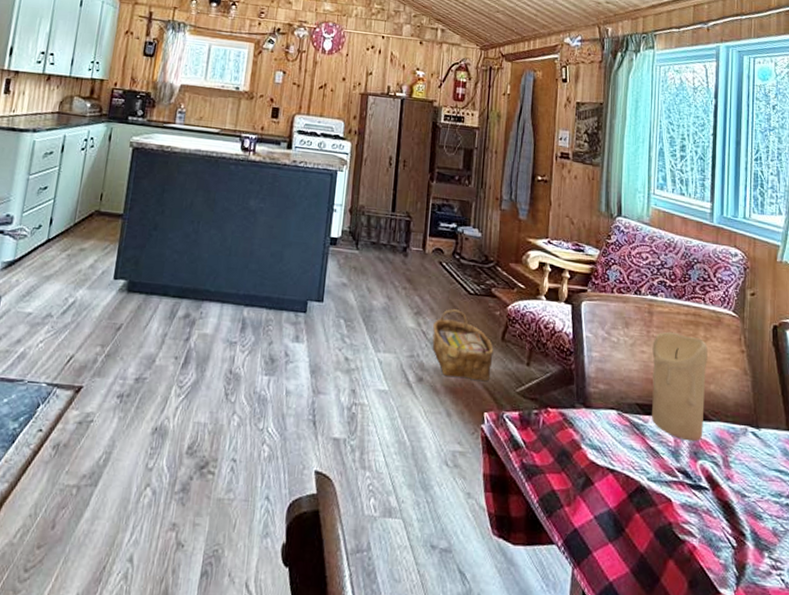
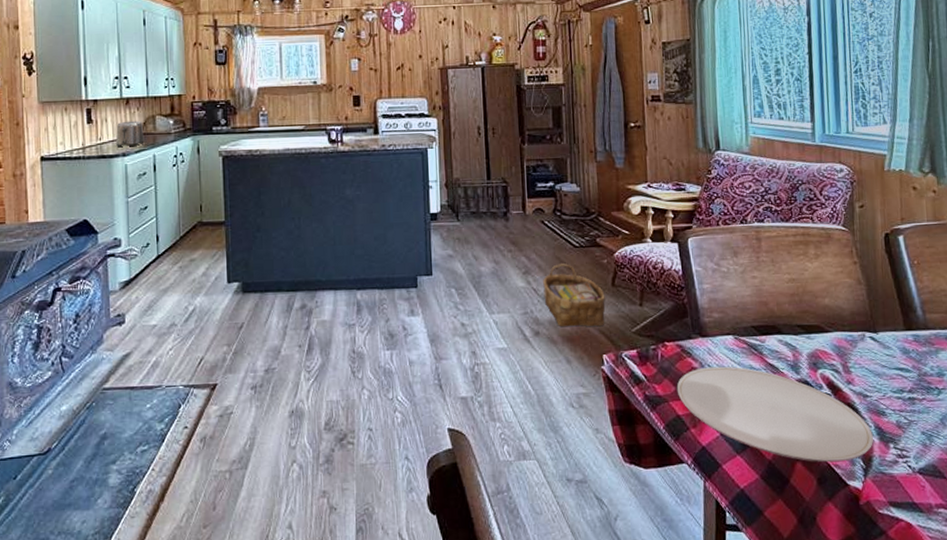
toaster: none [28,97,60,125] -> present [115,120,144,148]
plate: none [554,441,748,566] -> present [676,366,873,463]
candle: present [652,331,708,442] -> none [763,254,821,354]

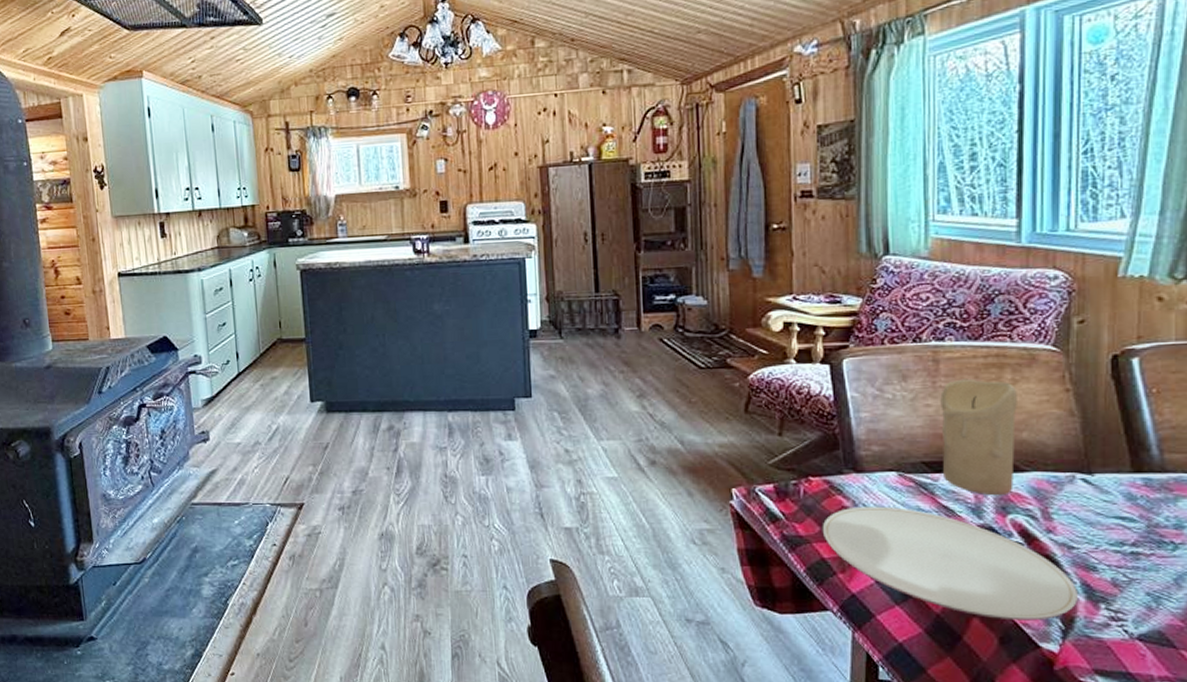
toaster: present [115,120,144,148] -> none [190,233,219,262]
woven basket: present [543,264,606,327] -> none [661,387,736,458]
candle: none [763,254,821,354] -> present [940,378,1017,496]

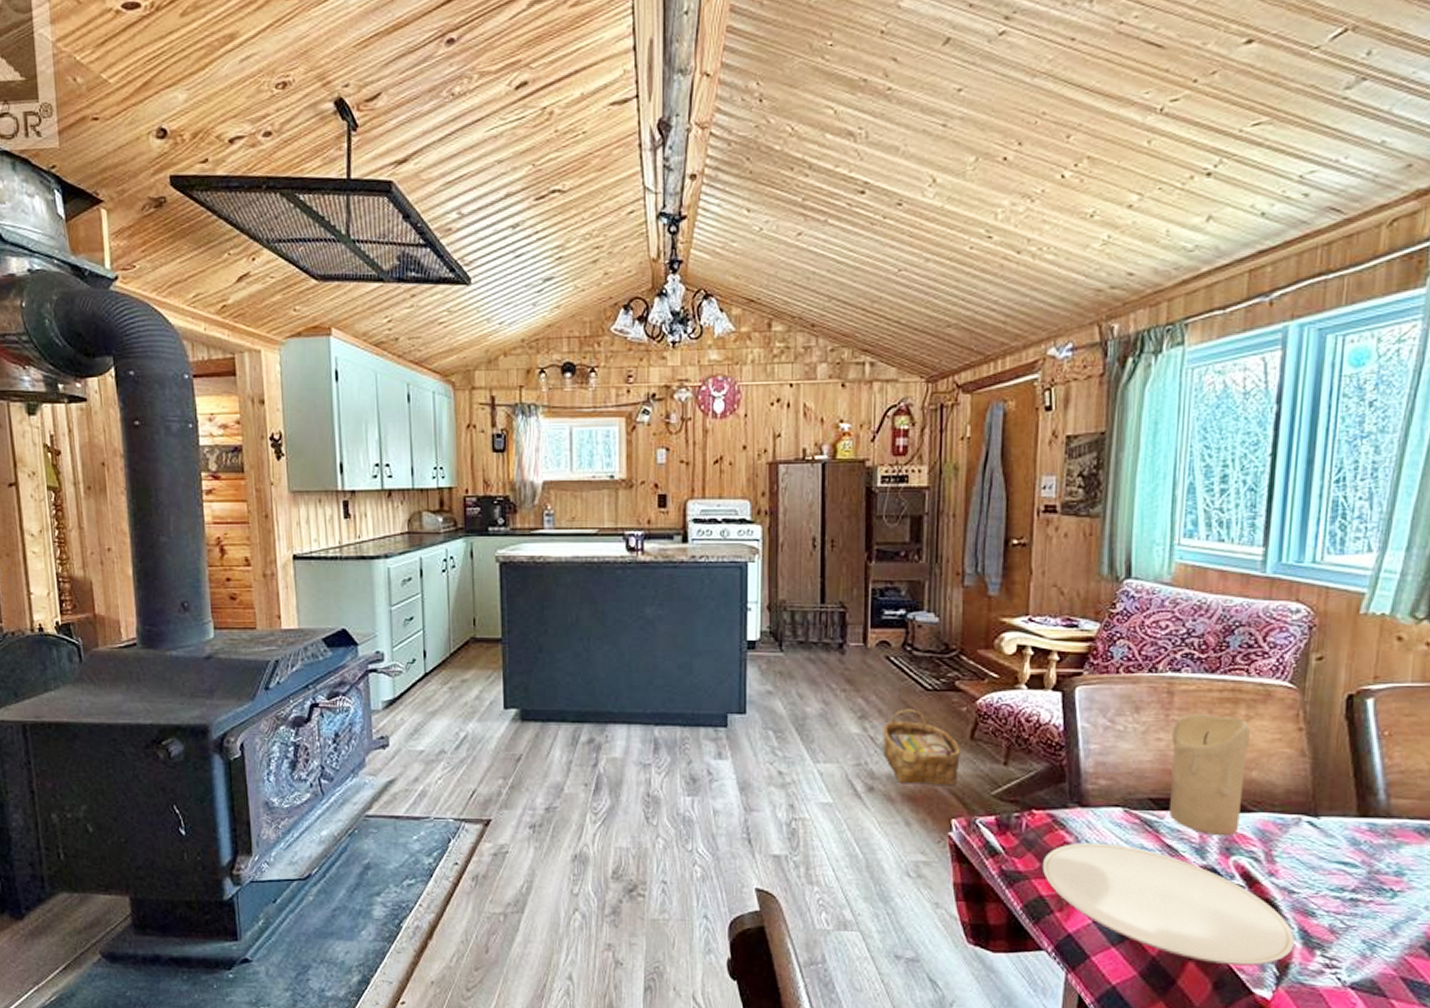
woven basket: none [661,387,736,458] -> present [882,709,960,786]

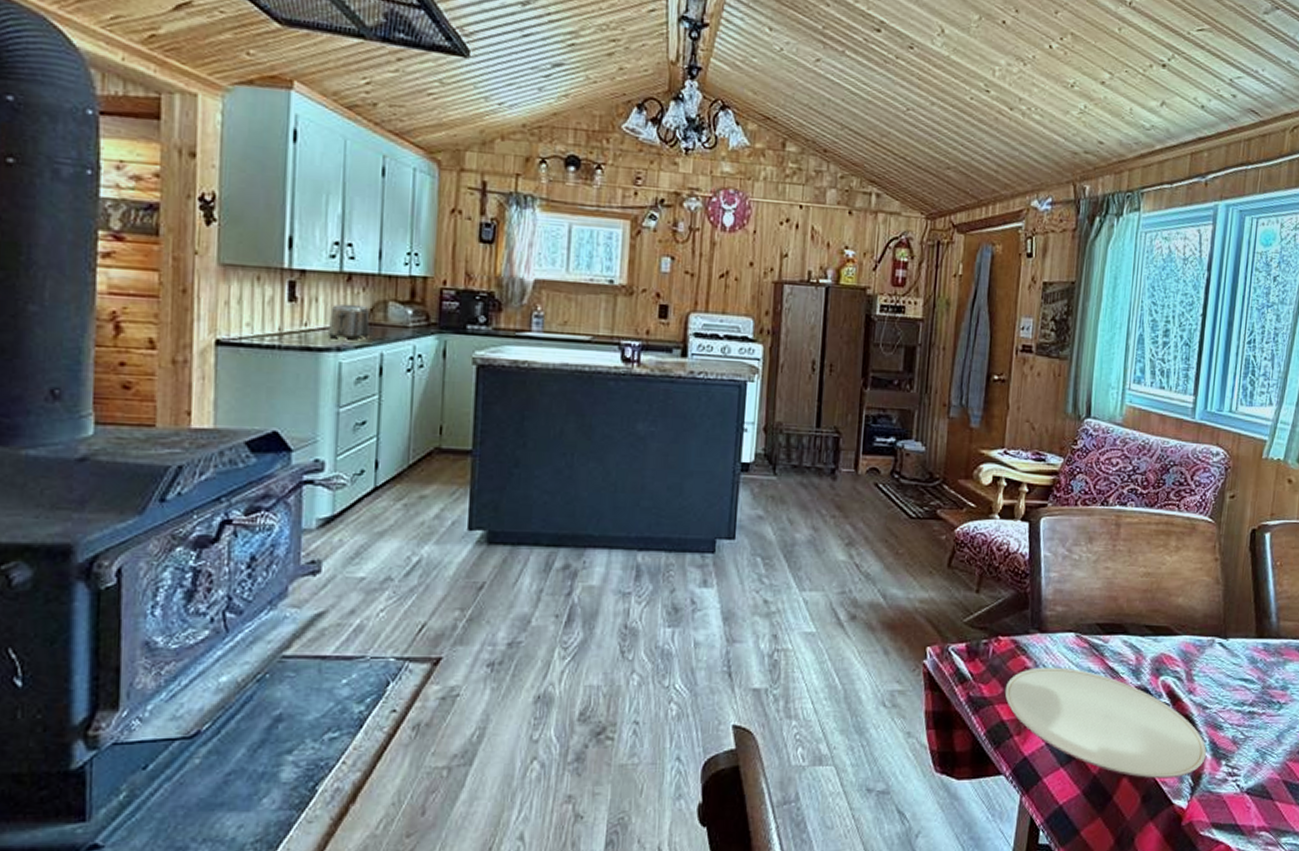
toaster: none [376,516,410,548] -> present [327,303,370,340]
woven basket: present [882,709,960,786] -> none [866,536,938,614]
candle: present [1170,713,1250,836] -> none [1113,544,1179,658]

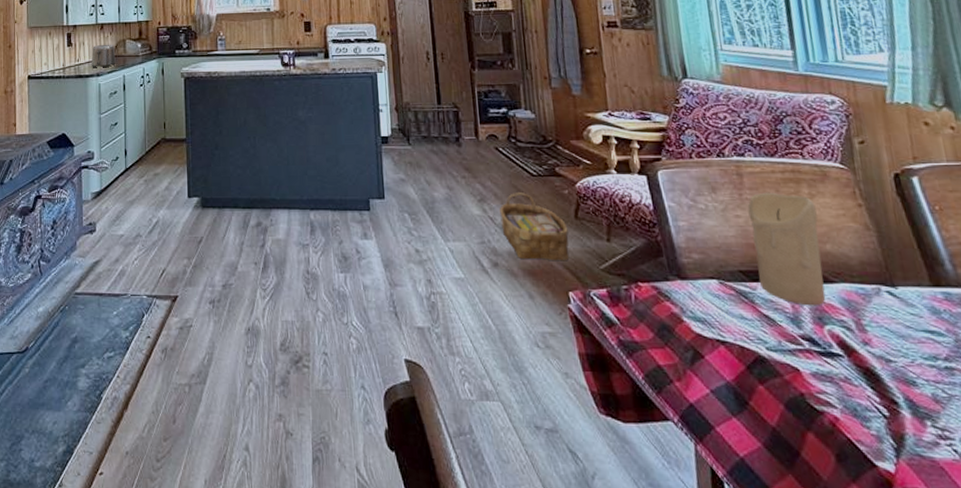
woven basket: none [866,536,938,614] -> present [500,193,570,261]
plate: present [1004,667,1206,779] -> none [655,313,904,437]
candle: none [1113,544,1179,658] -> present [747,192,826,306]

